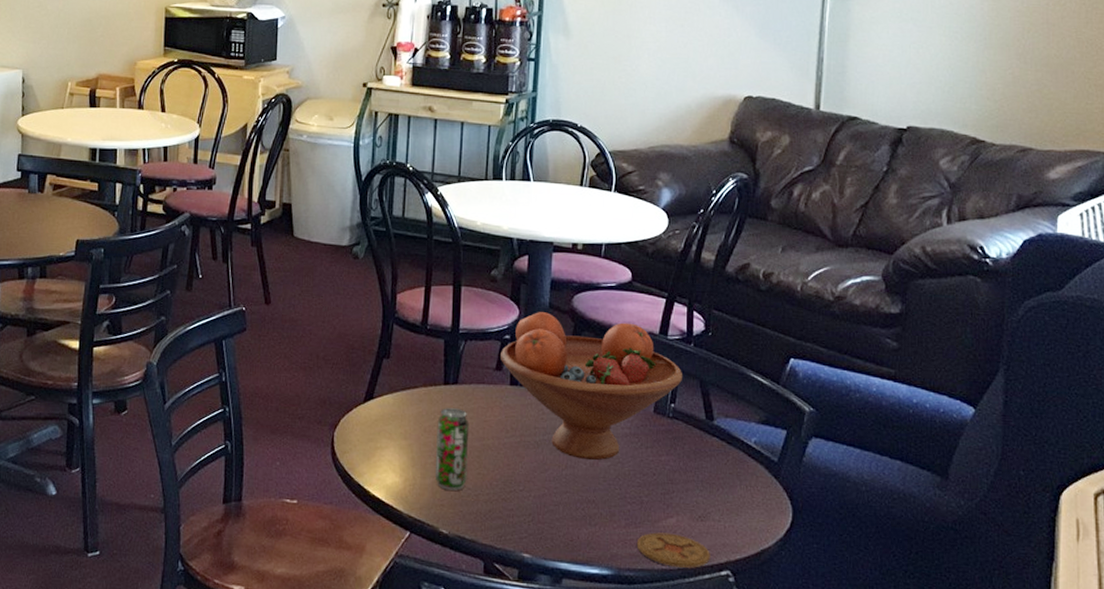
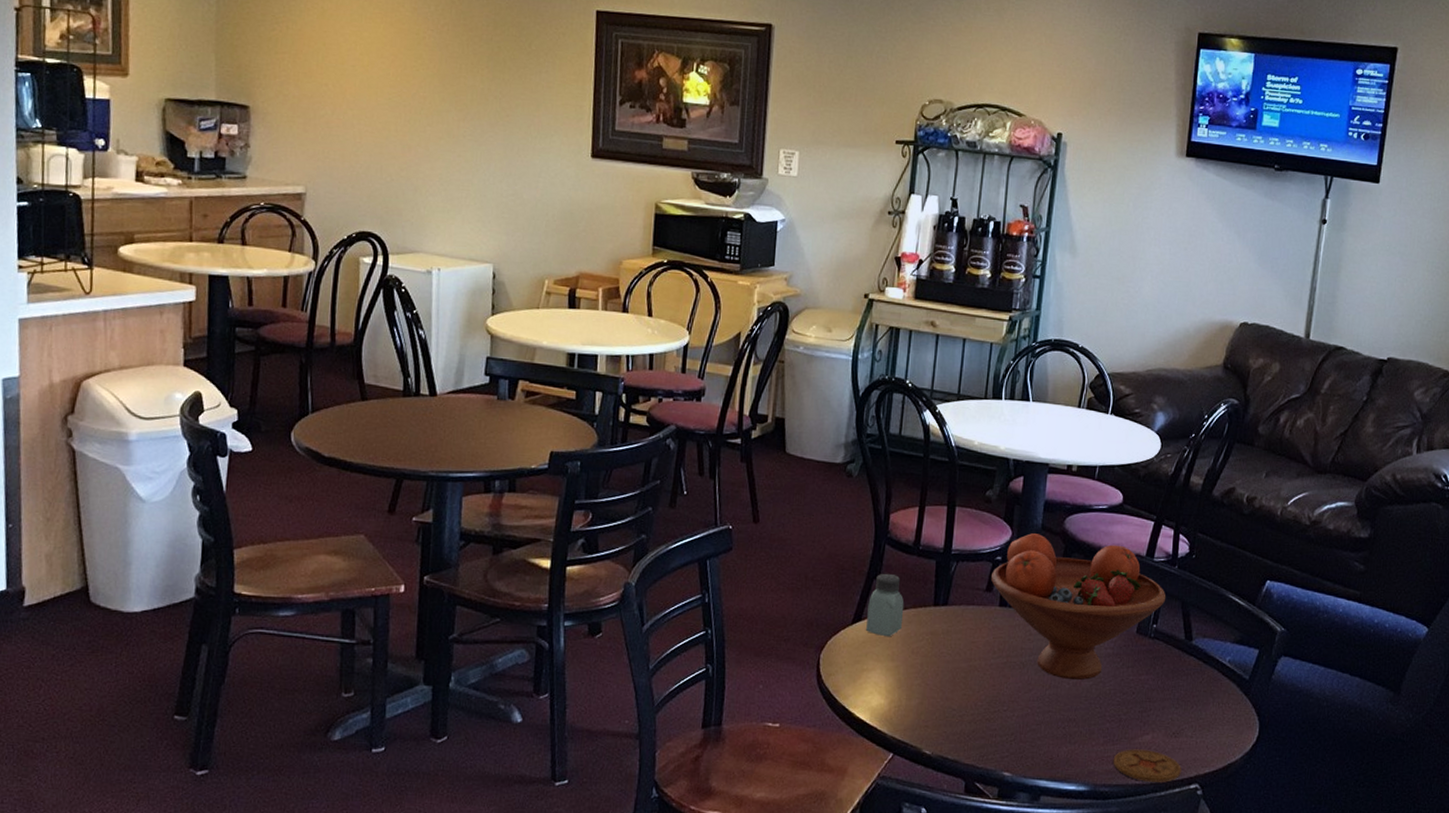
saltshaker: none [378,352,415,416] -> present [866,573,905,637]
beverage can: present [434,408,469,491] -> none [920,629,957,712]

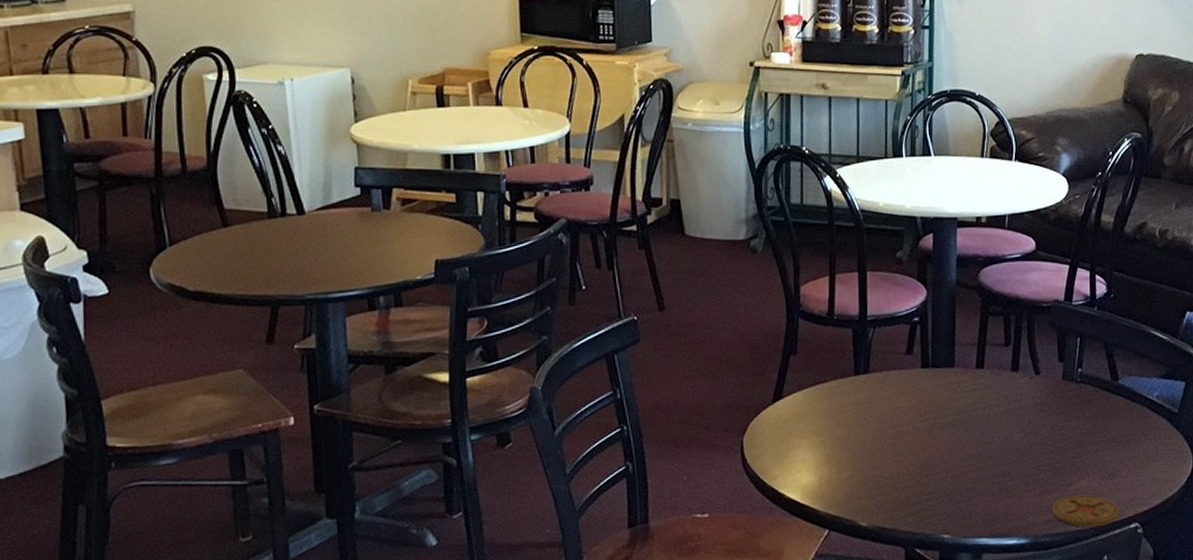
saltshaker: present [866,573,905,637] -> none [787,347,825,413]
fruit bowl: present [991,533,1167,680] -> none [910,290,1089,434]

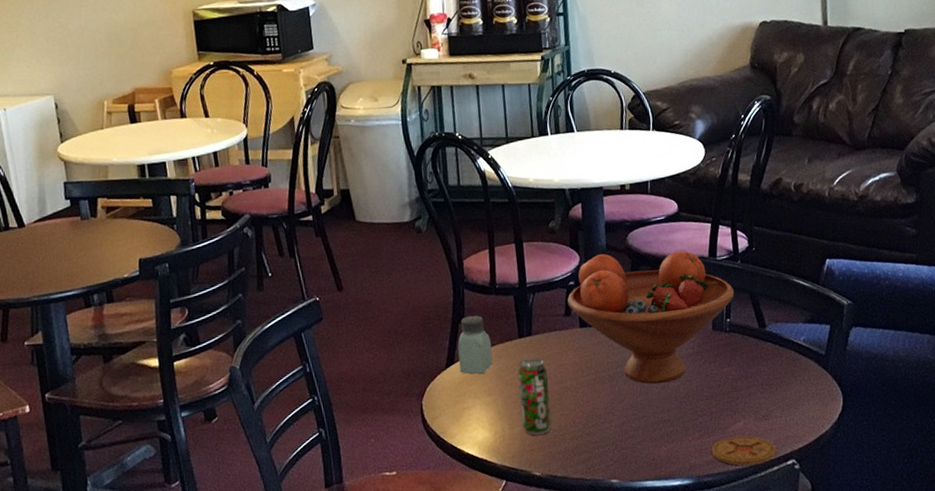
saltshaker: none [787,347,825,413] -> present [457,315,493,375]
beverage can: none [850,398,884,482] -> present [517,358,552,435]
fruit bowl: none [910,290,1089,434] -> present [567,251,735,384]

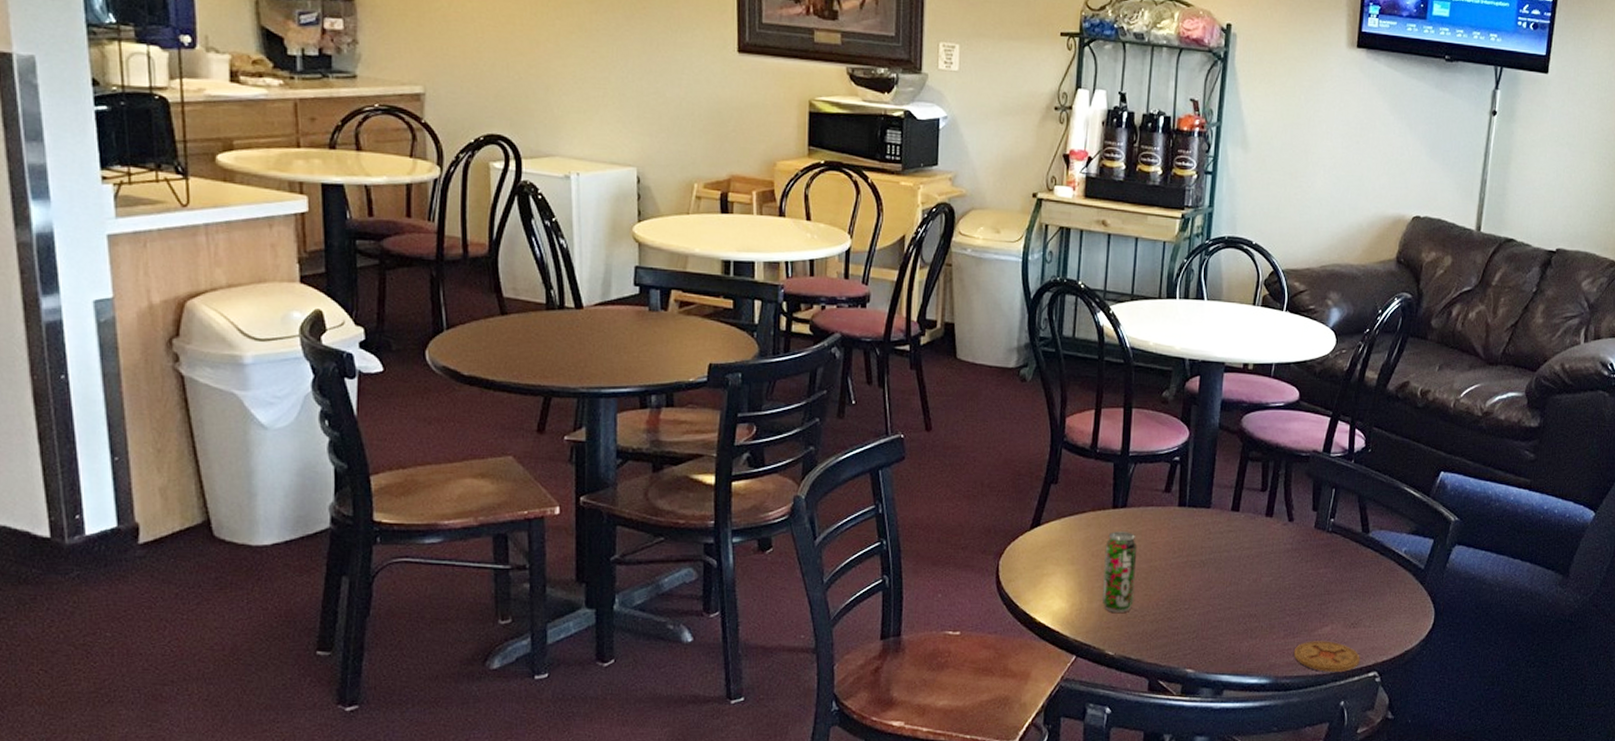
saltshaker: present [457,315,493,375] -> none [1045,477,1083,541]
fruit bowl: present [567,251,735,384] -> none [1170,433,1343,577]

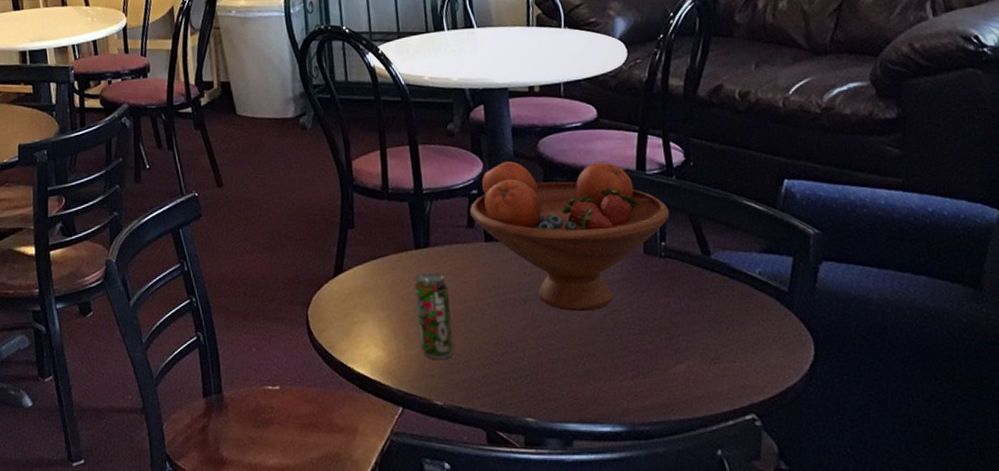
fruit bowl: none [1170,433,1343,577] -> present [470,161,670,312]
coaster: present [1293,641,1360,672] -> none [647,380,731,416]

